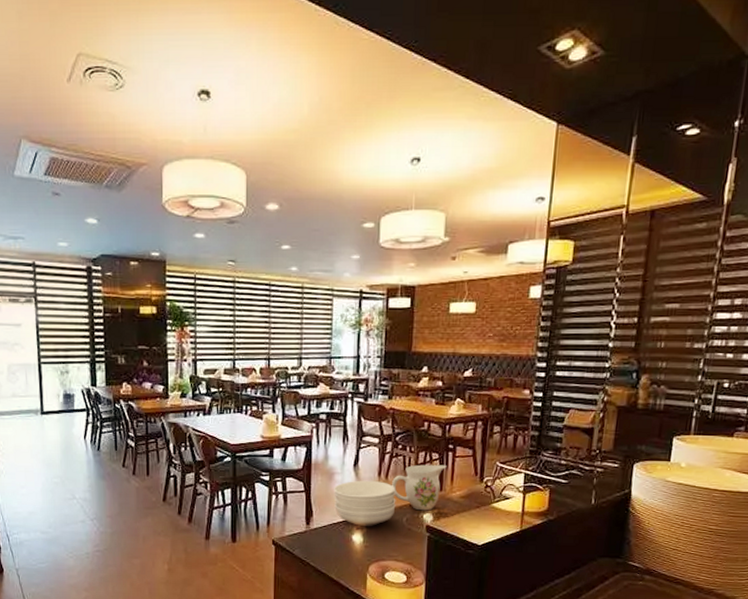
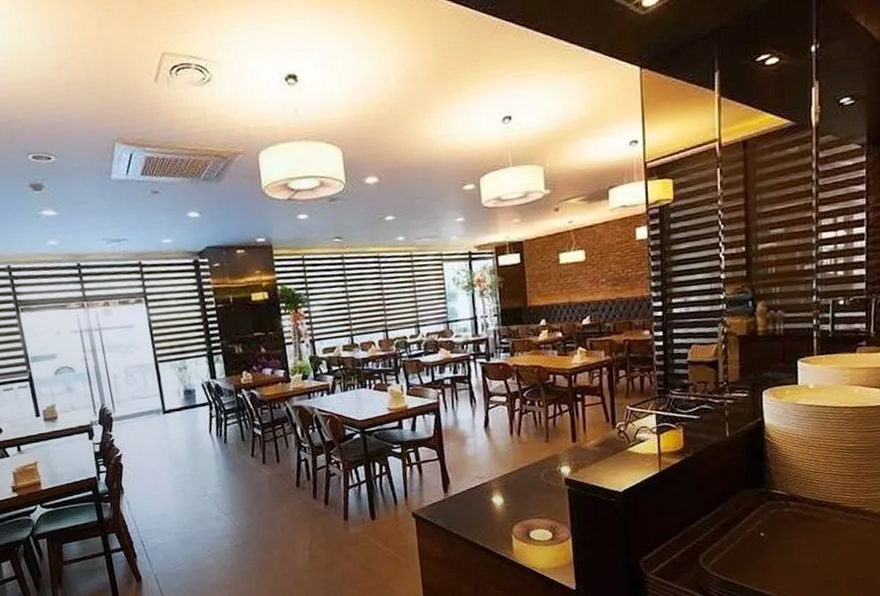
bowl: present [334,480,396,526] -> none [467,439,532,487]
pitcher: present [392,464,447,511] -> none [525,415,578,464]

